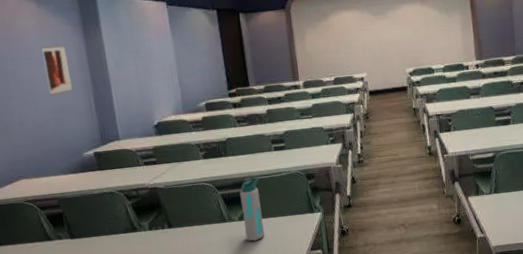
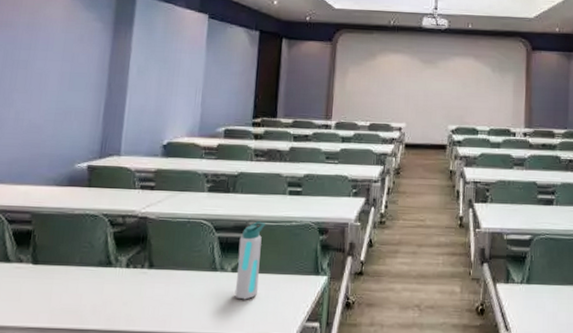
wall art: present [40,46,73,96] -> none [57,40,89,95]

